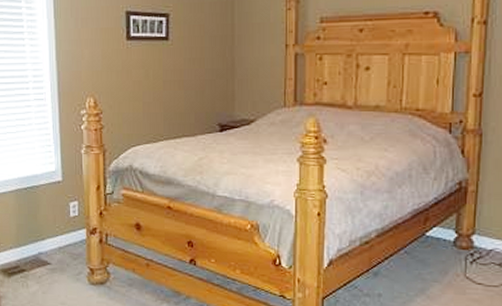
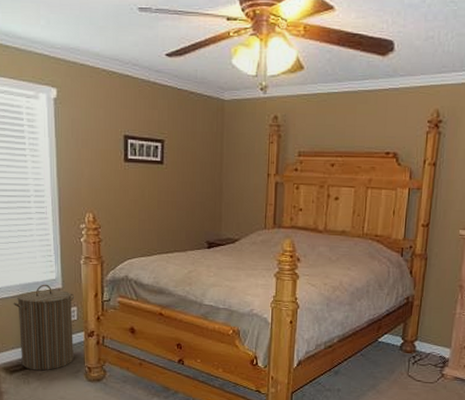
laundry hamper: none [11,177,75,273] -> present [13,284,74,371]

